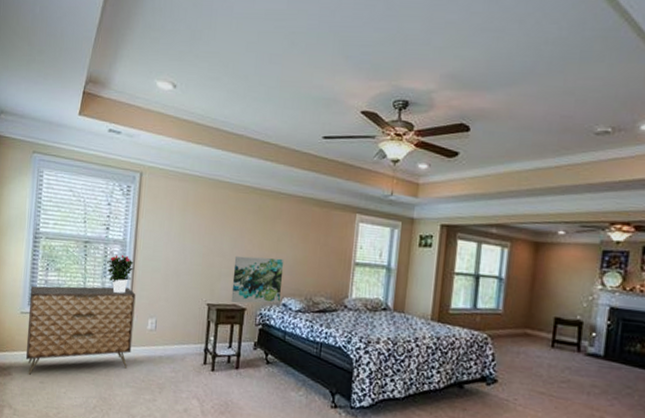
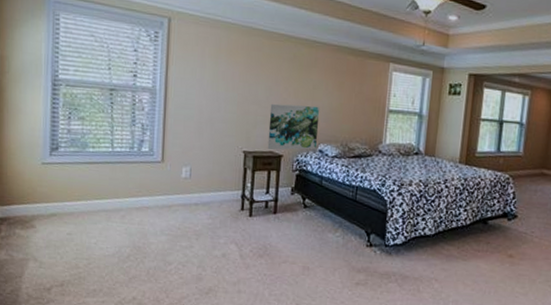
dresser: present [25,285,136,376] -> none [49,135,168,228]
potted flower: present [107,254,134,293] -> none [136,102,166,142]

